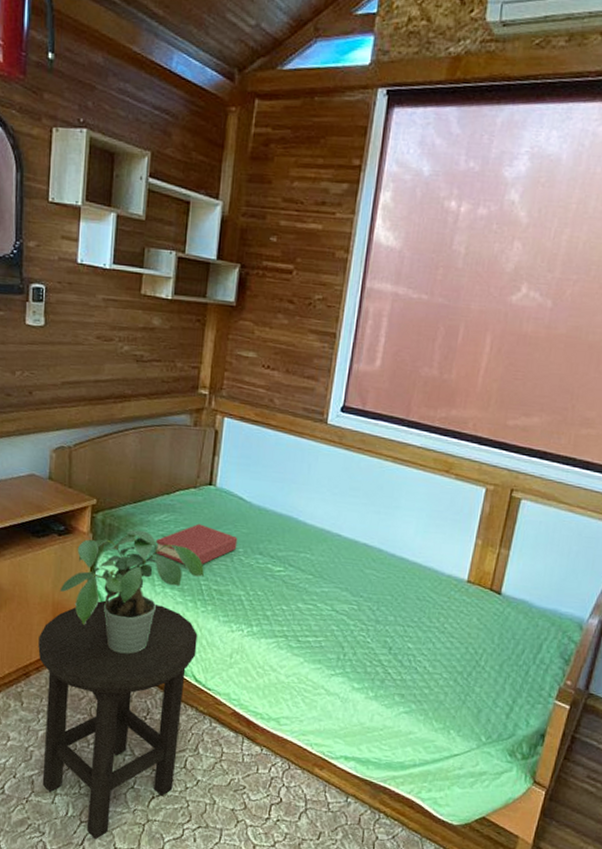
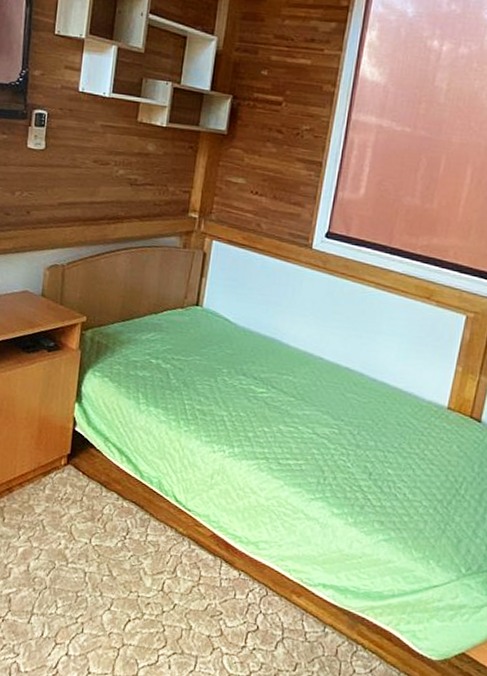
stool: present [38,600,198,839] -> none [19,417,180,662]
potted plant: present [59,530,204,654] -> none [46,347,188,472]
hardback book: present [156,523,238,565] -> none [142,343,222,385]

